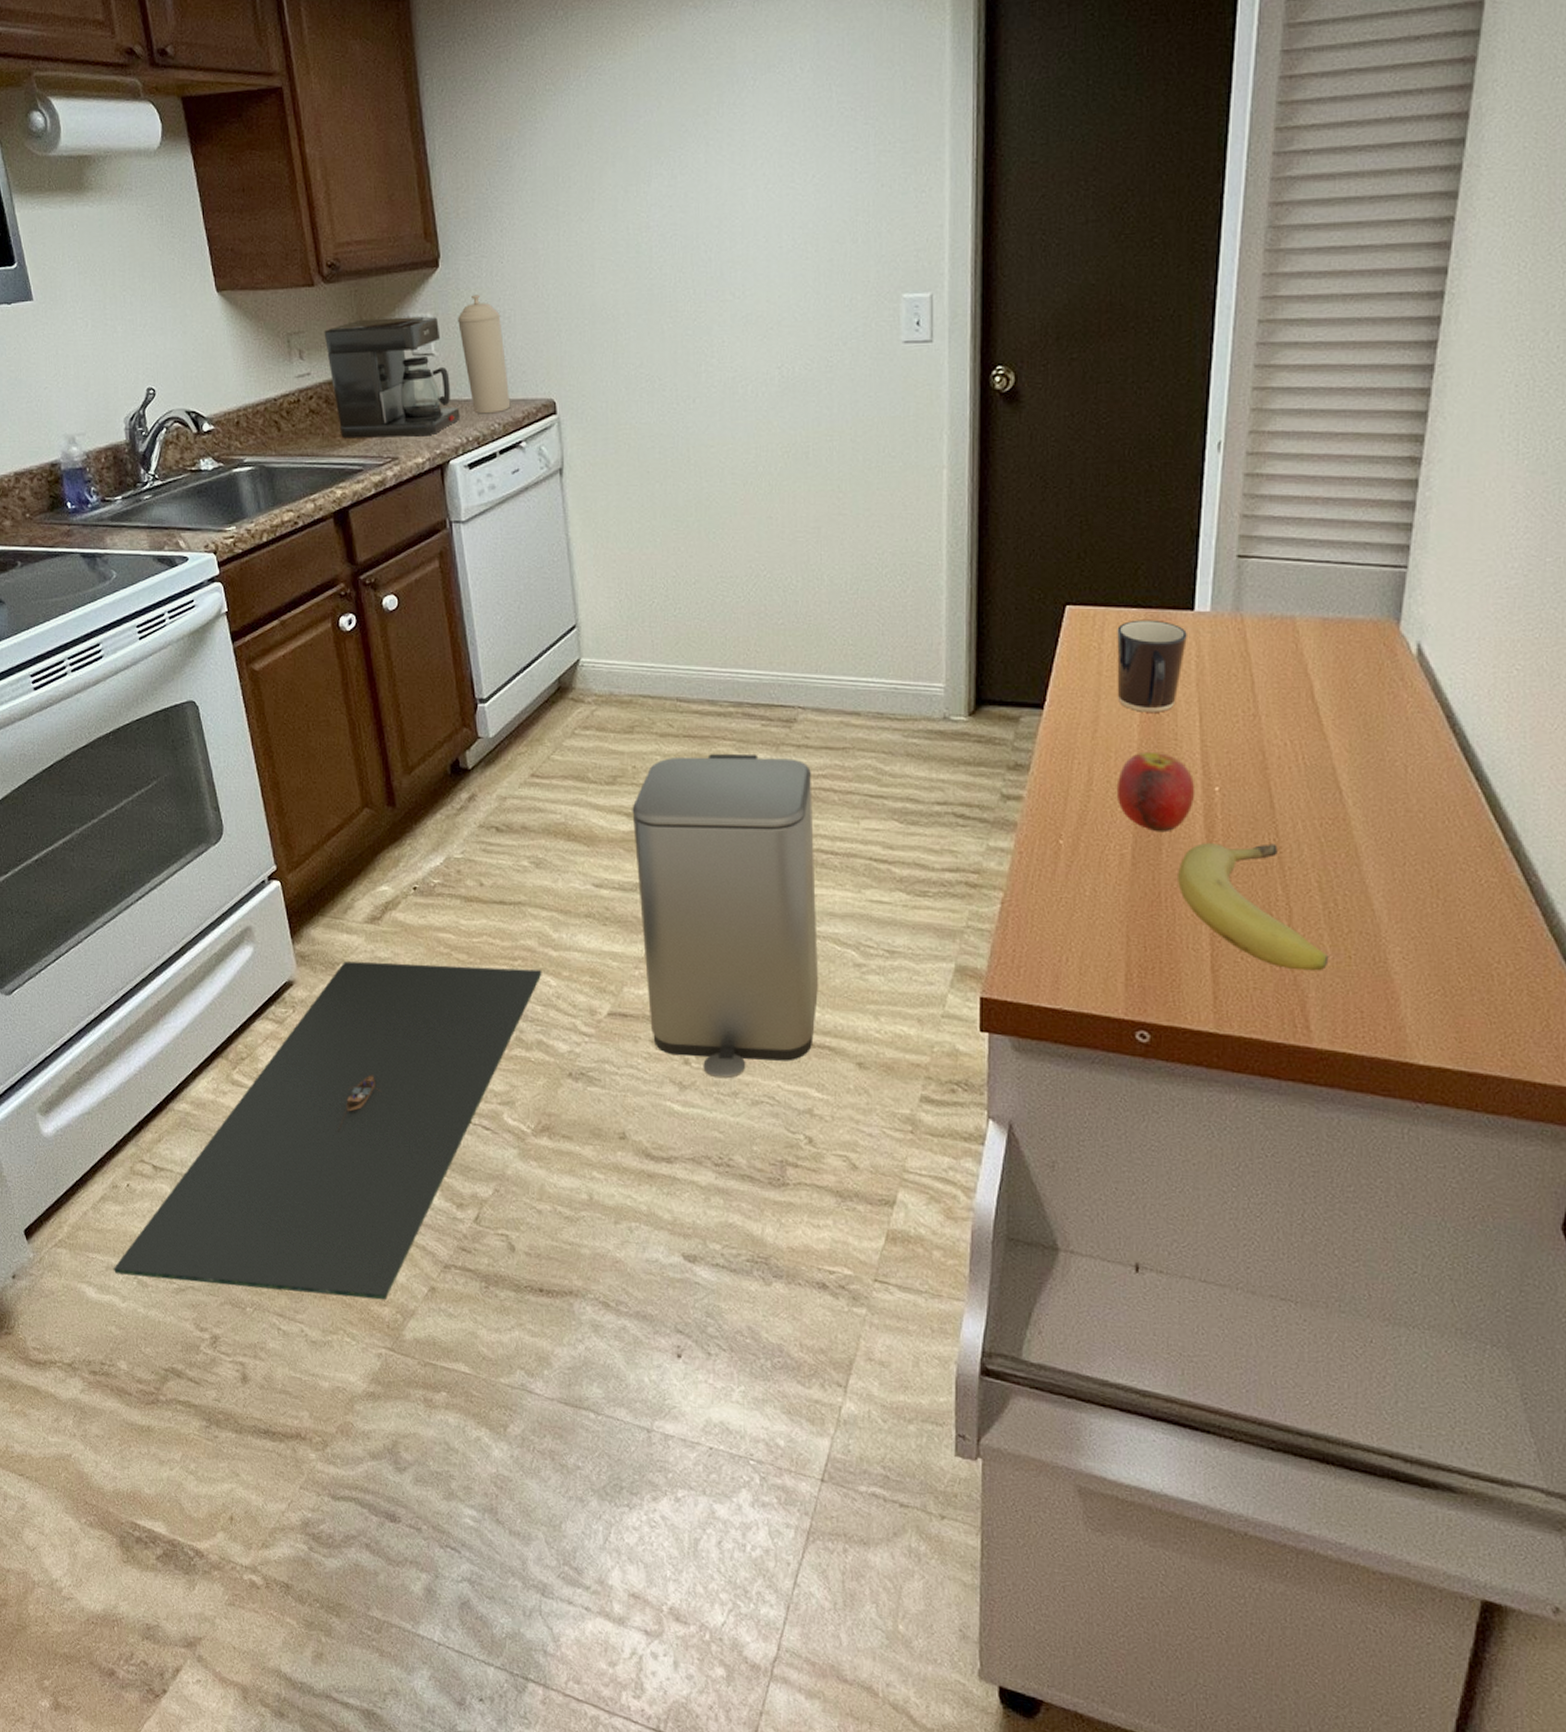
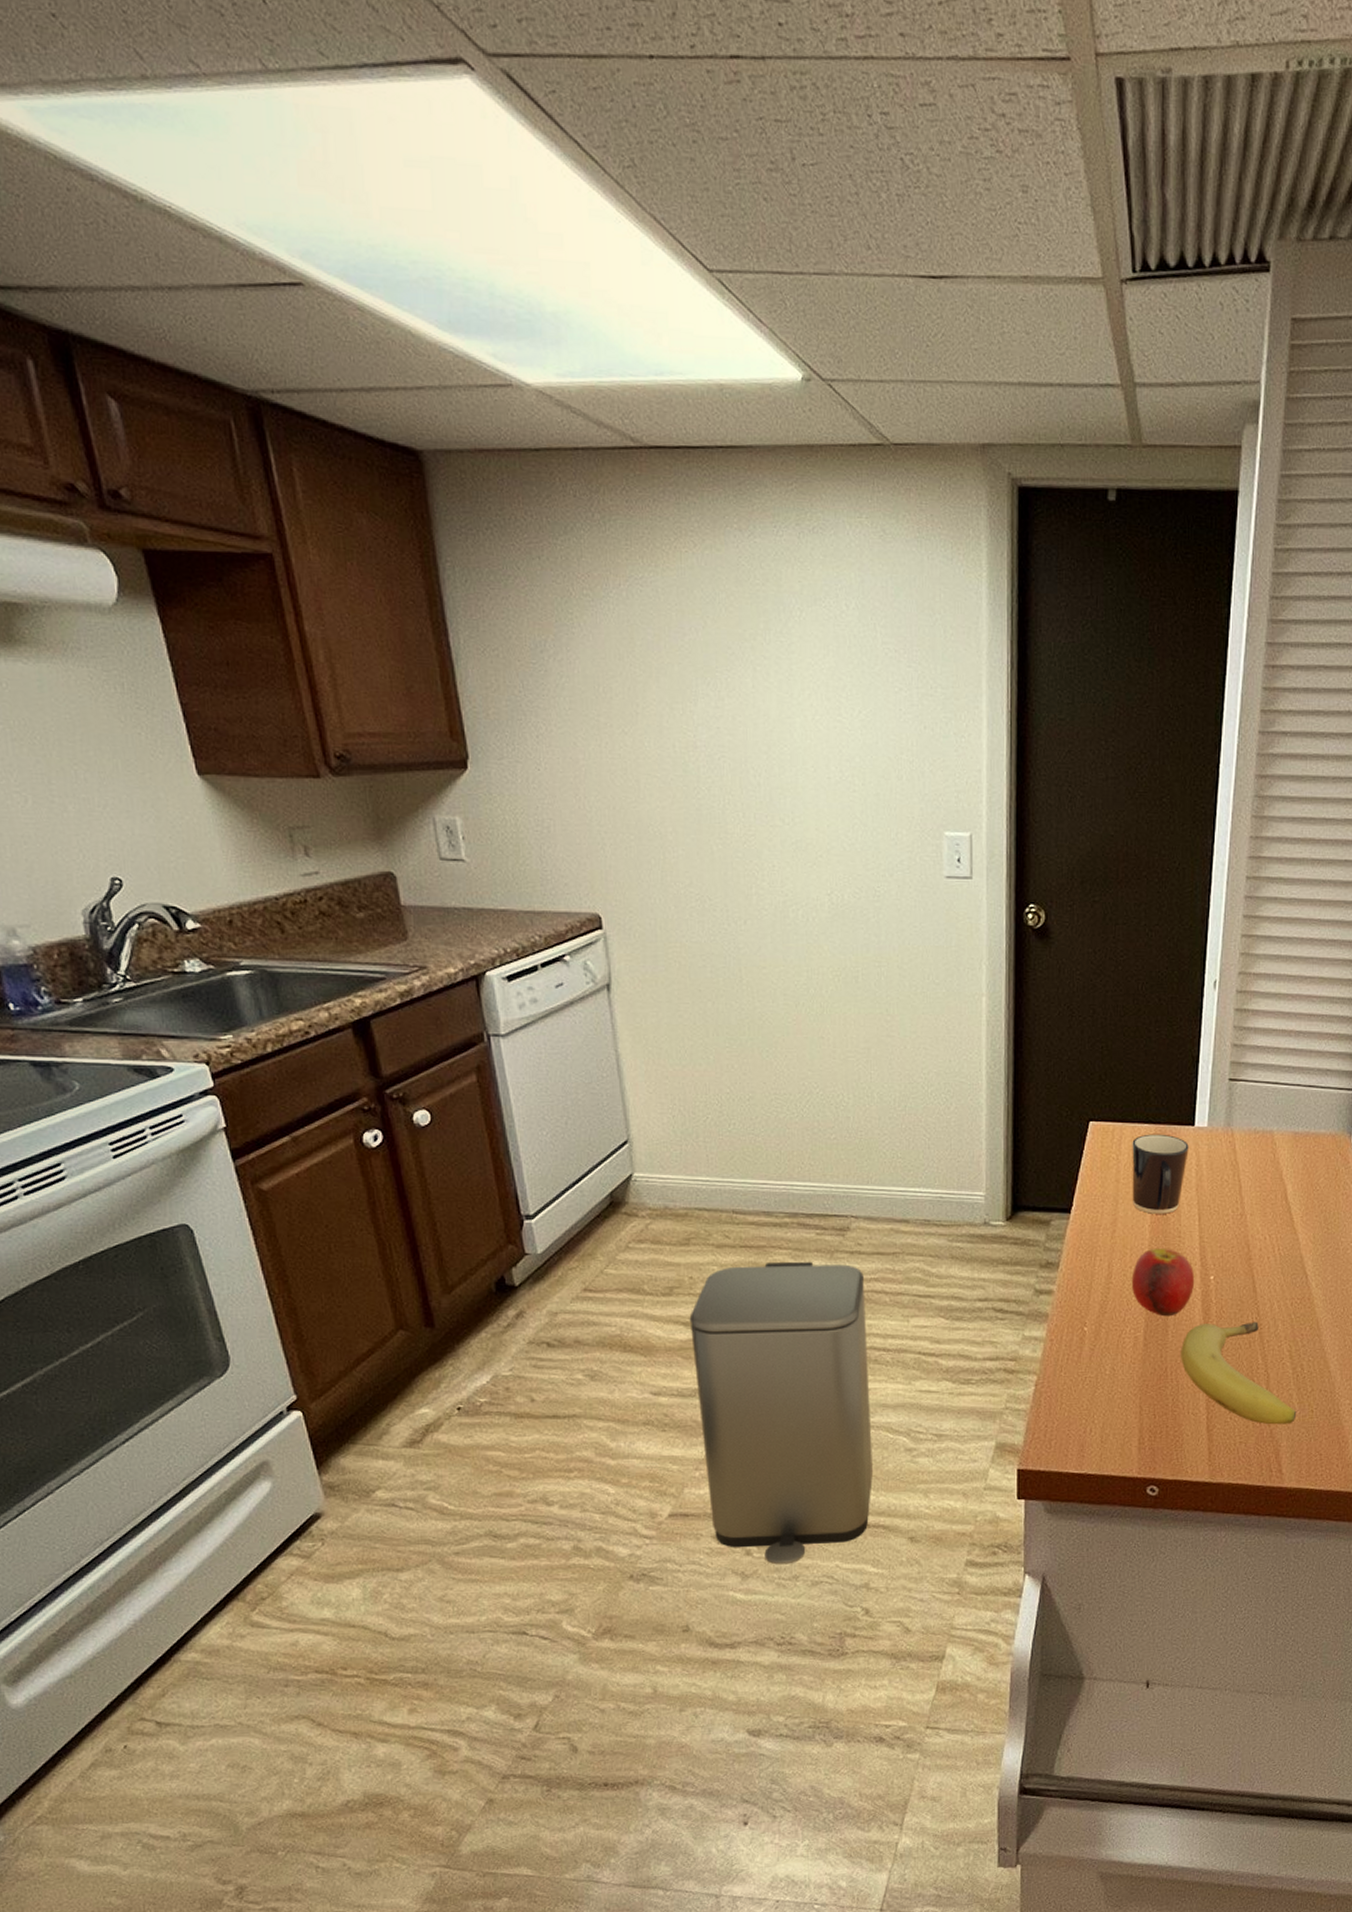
floor mat: present [113,961,542,1299] -> none [110,1479,600,1842]
coffee maker: present [324,316,460,439] -> none [334,818,496,946]
canister: present [458,294,511,414] -> none [491,801,552,926]

